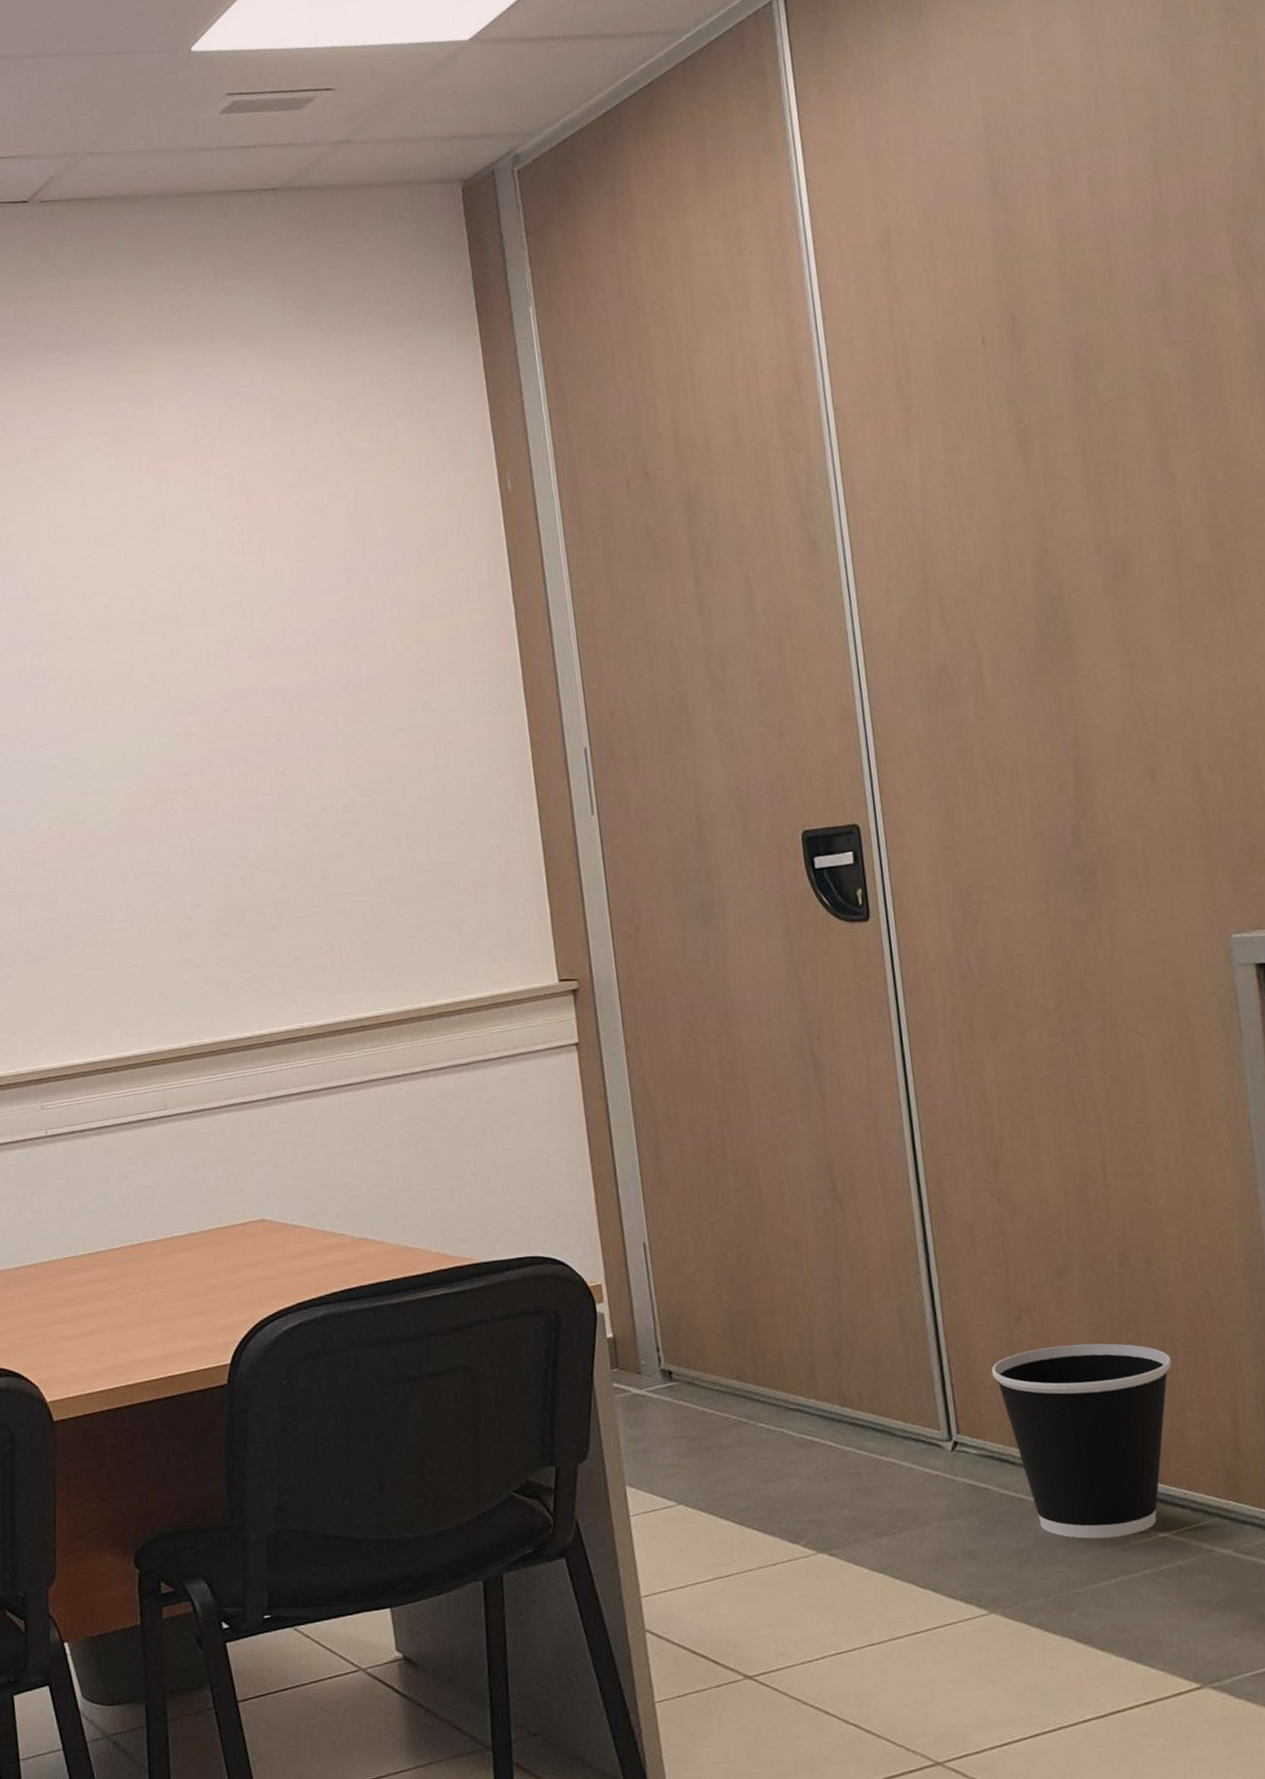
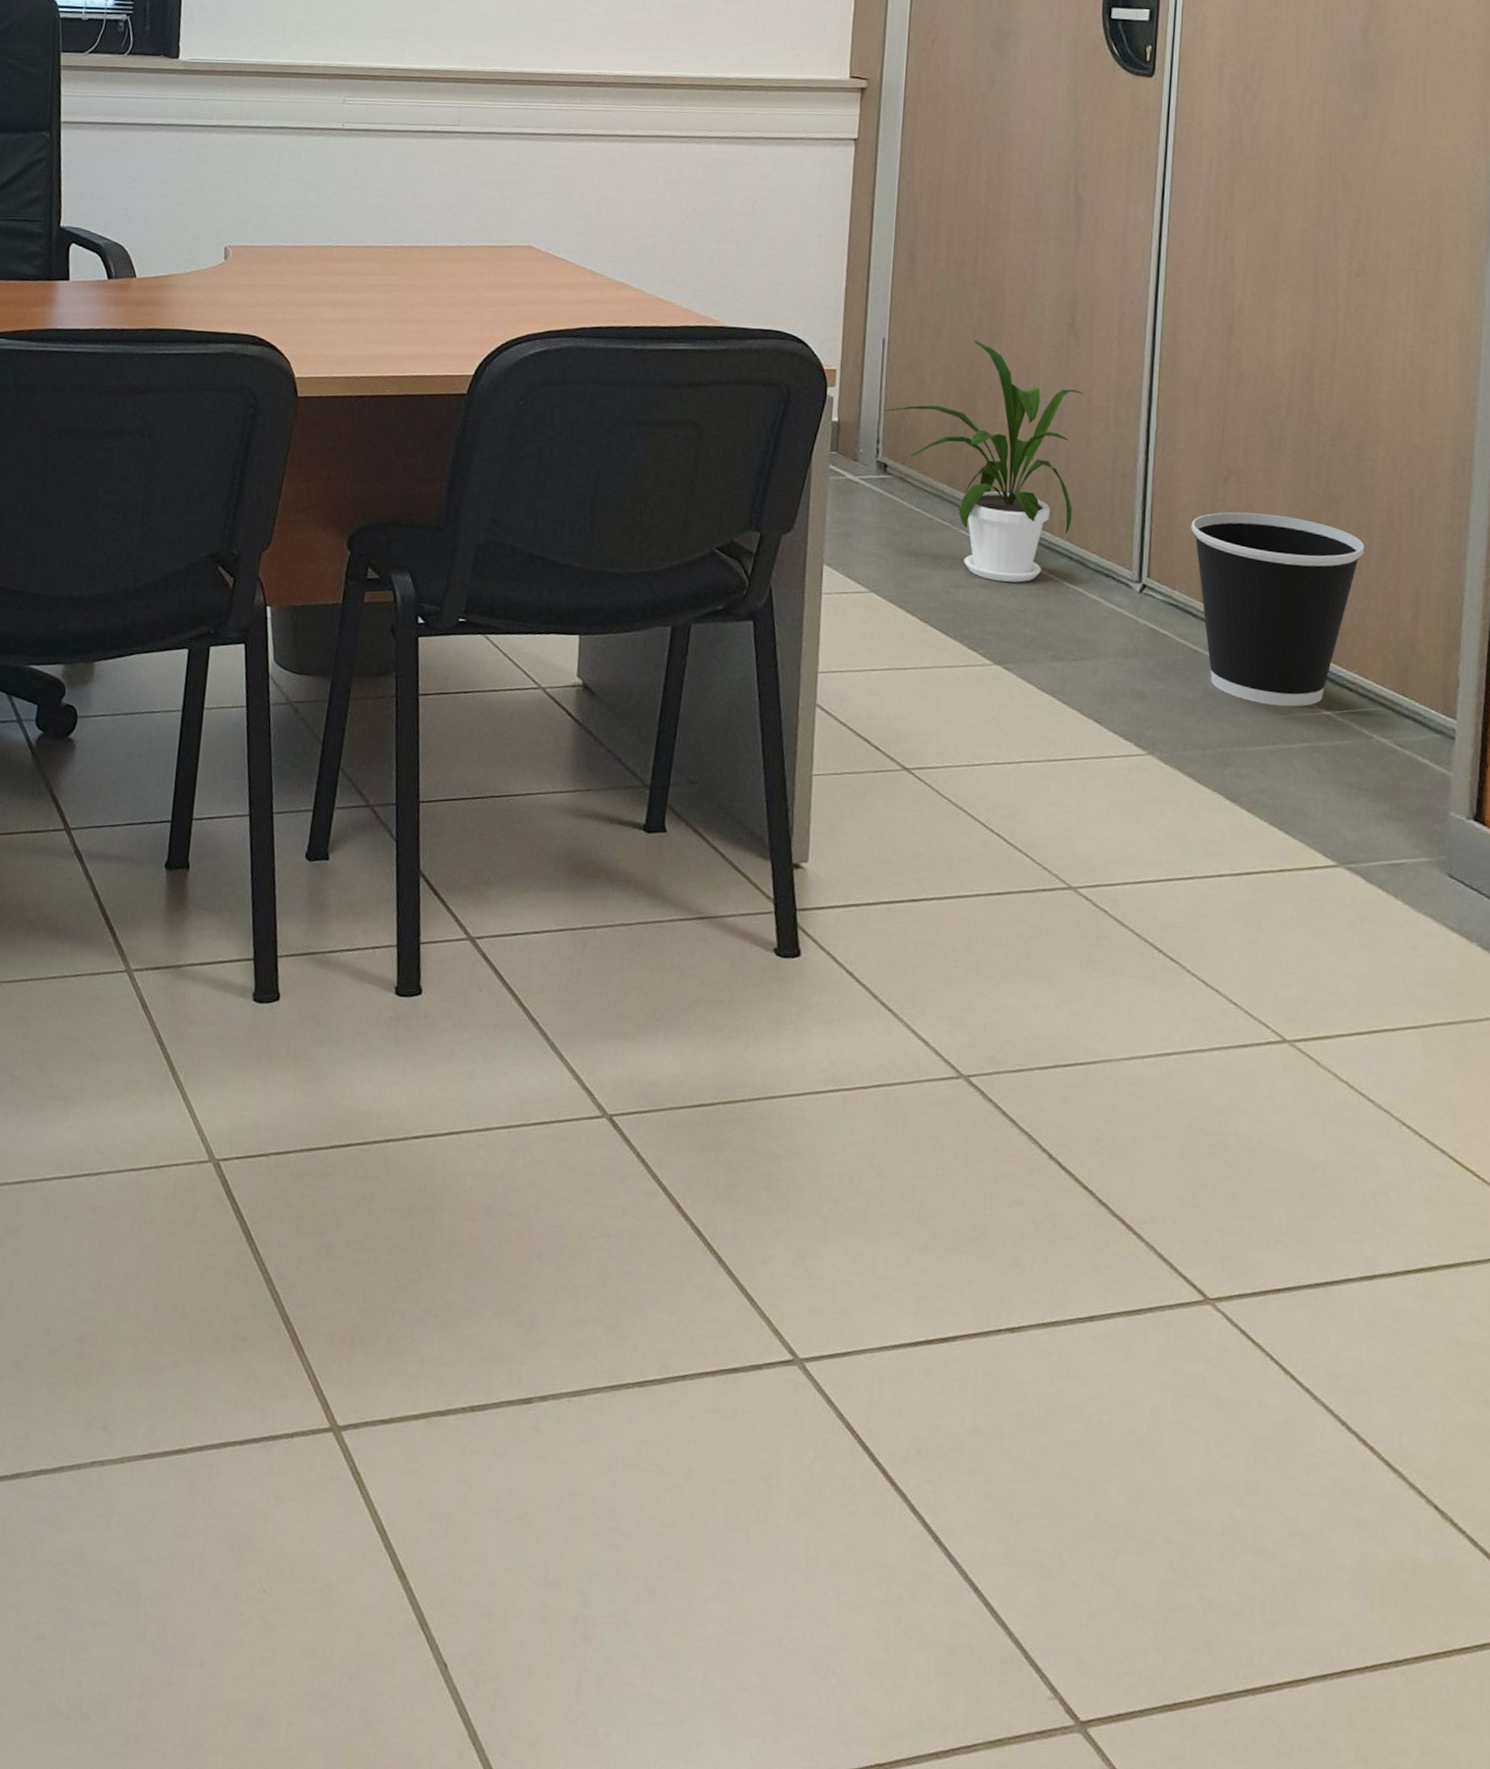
house plant: none [658,1226,870,1468] -> present [884,340,1084,583]

